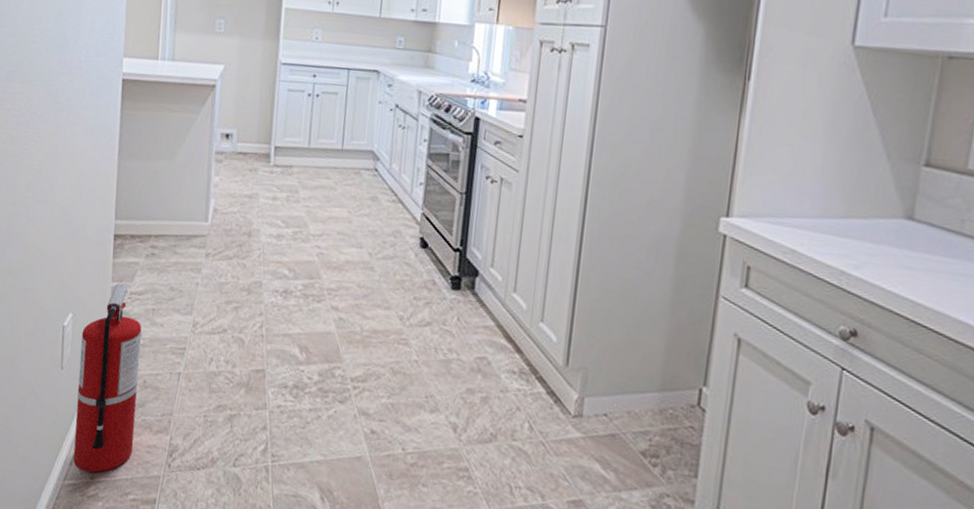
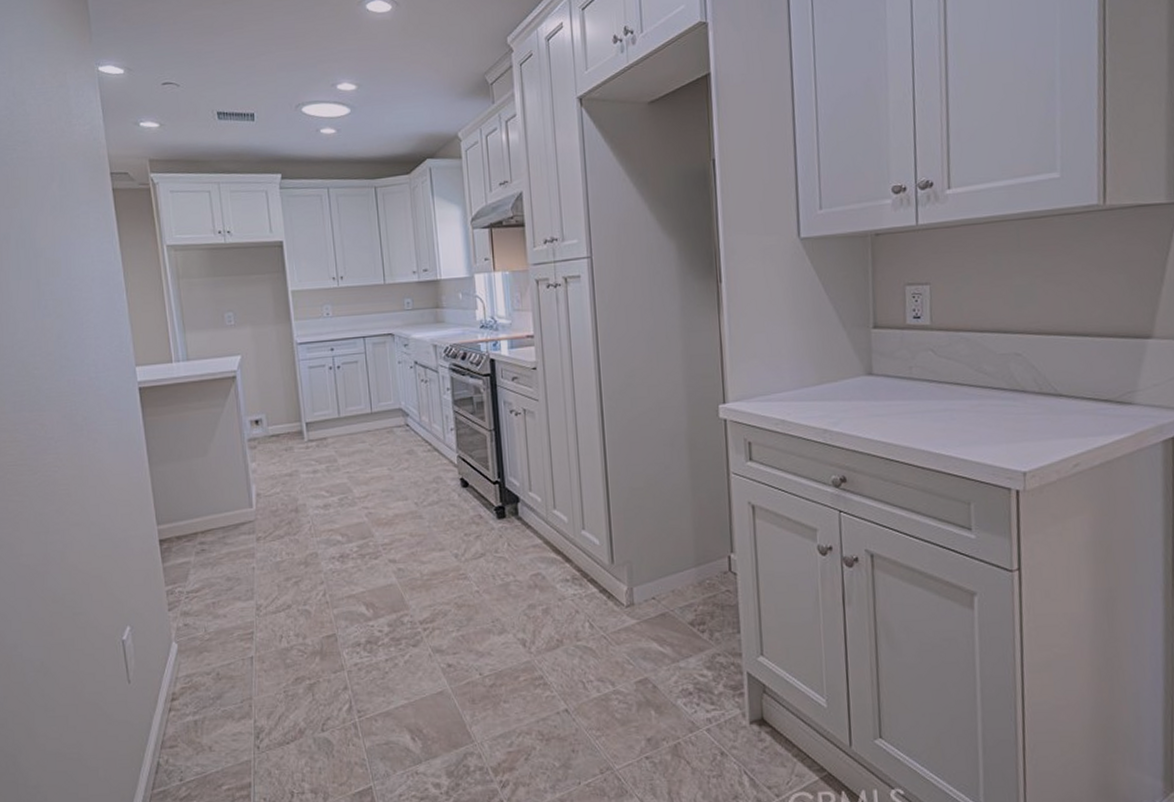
fire extinguisher: present [73,283,142,473] -> none [143,585,218,776]

